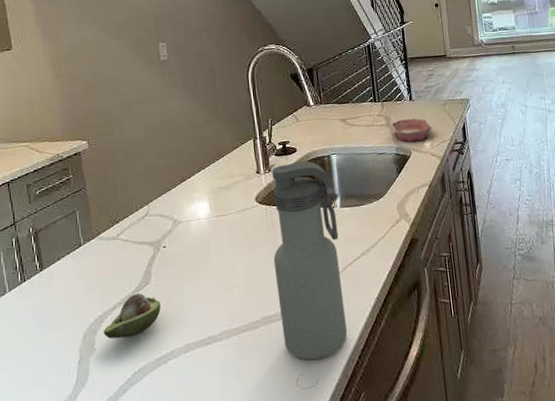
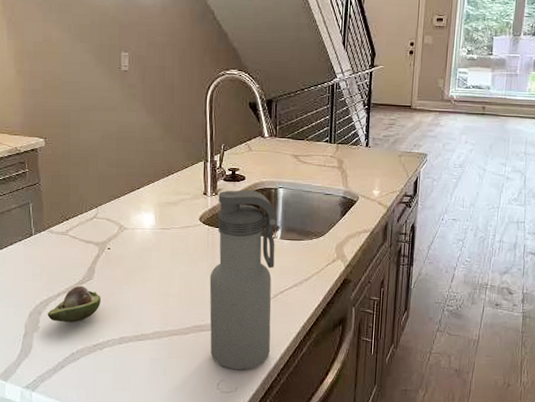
bowl: present [390,118,432,142] -> none [342,164,384,188]

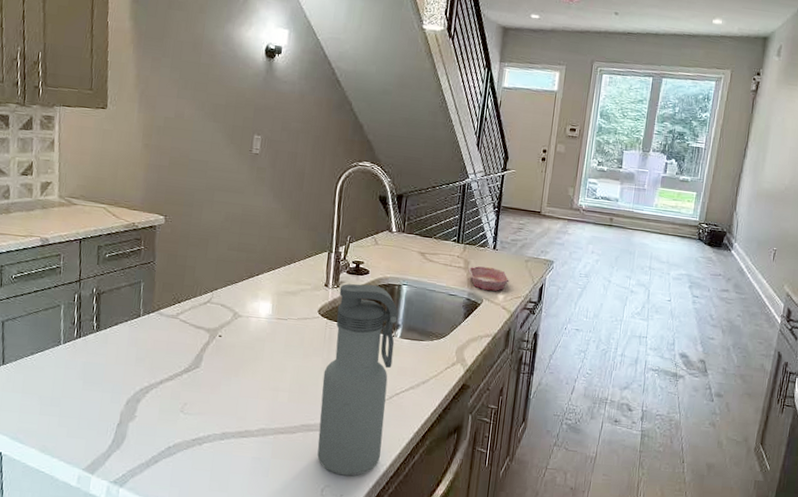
fruit: present [47,285,101,323] -> none [146,373,206,414]
bowl: none [342,164,384,188] -> present [468,266,510,291]

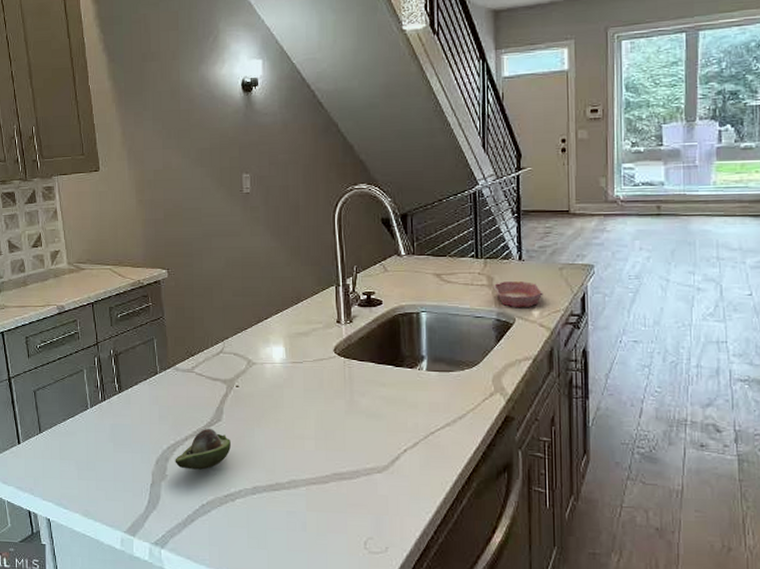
fruit: none [146,373,206,414] -> present [175,428,231,470]
water bottle: present [317,283,398,476] -> none [349,316,424,527]

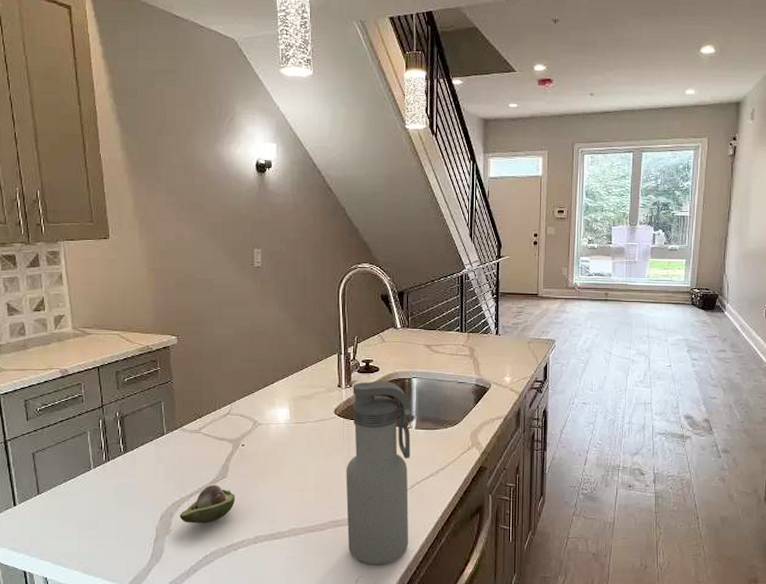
water bottle: none [349,316,424,527] -> present [346,381,411,565]
bowl: present [493,281,543,307] -> none [474,352,514,374]

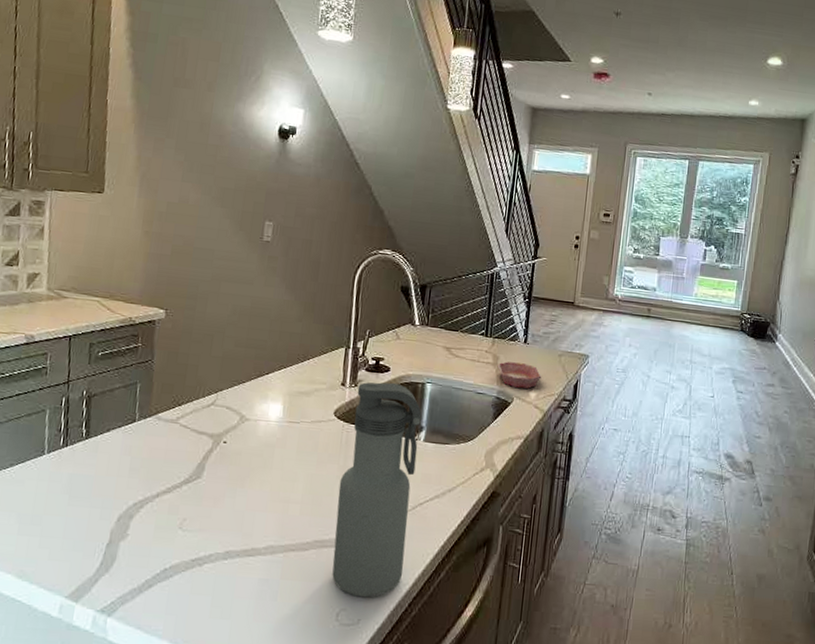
fruit: present [179,484,235,523] -> none [140,485,208,531]
bowl: none [474,352,514,374] -> present [497,361,542,389]

